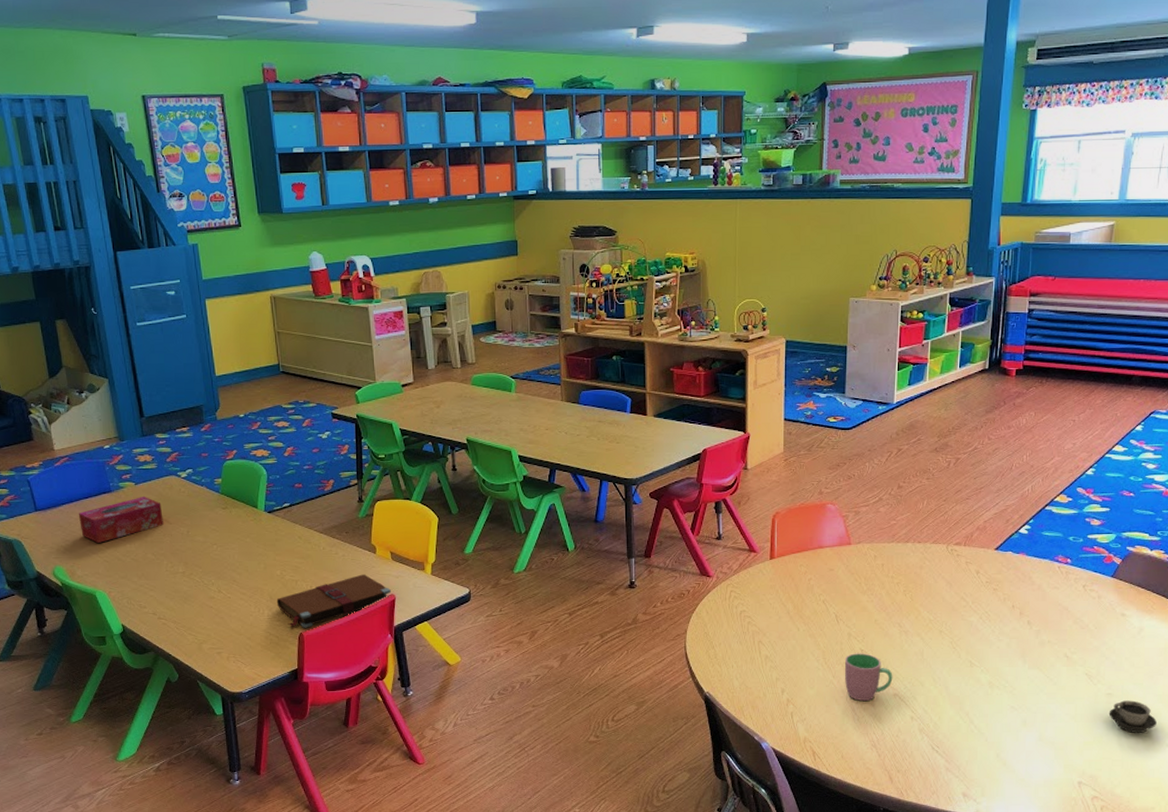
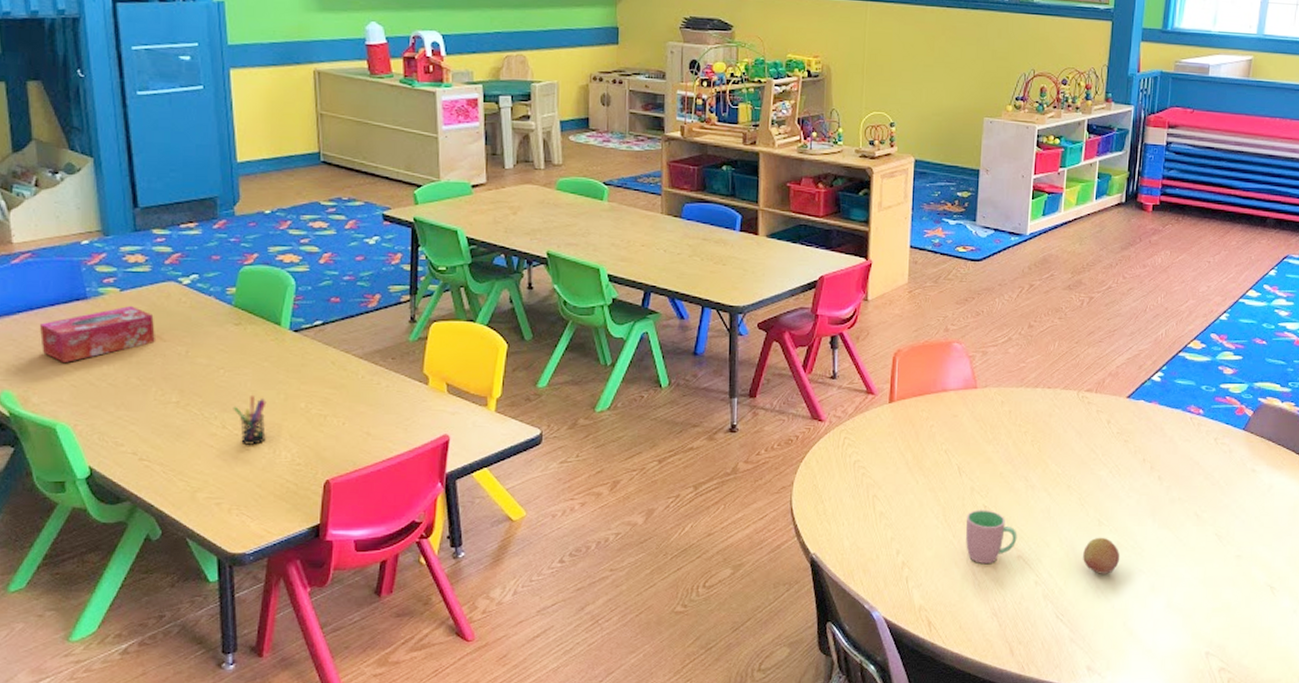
pen holder: none [225,566,252,607] -> present [233,396,267,446]
book: present [276,574,391,628] -> none [298,409,444,474]
fruit: none [956,677,992,710] -> present [1083,537,1120,574]
cup: present [1108,700,1157,734] -> none [1237,563,1285,599]

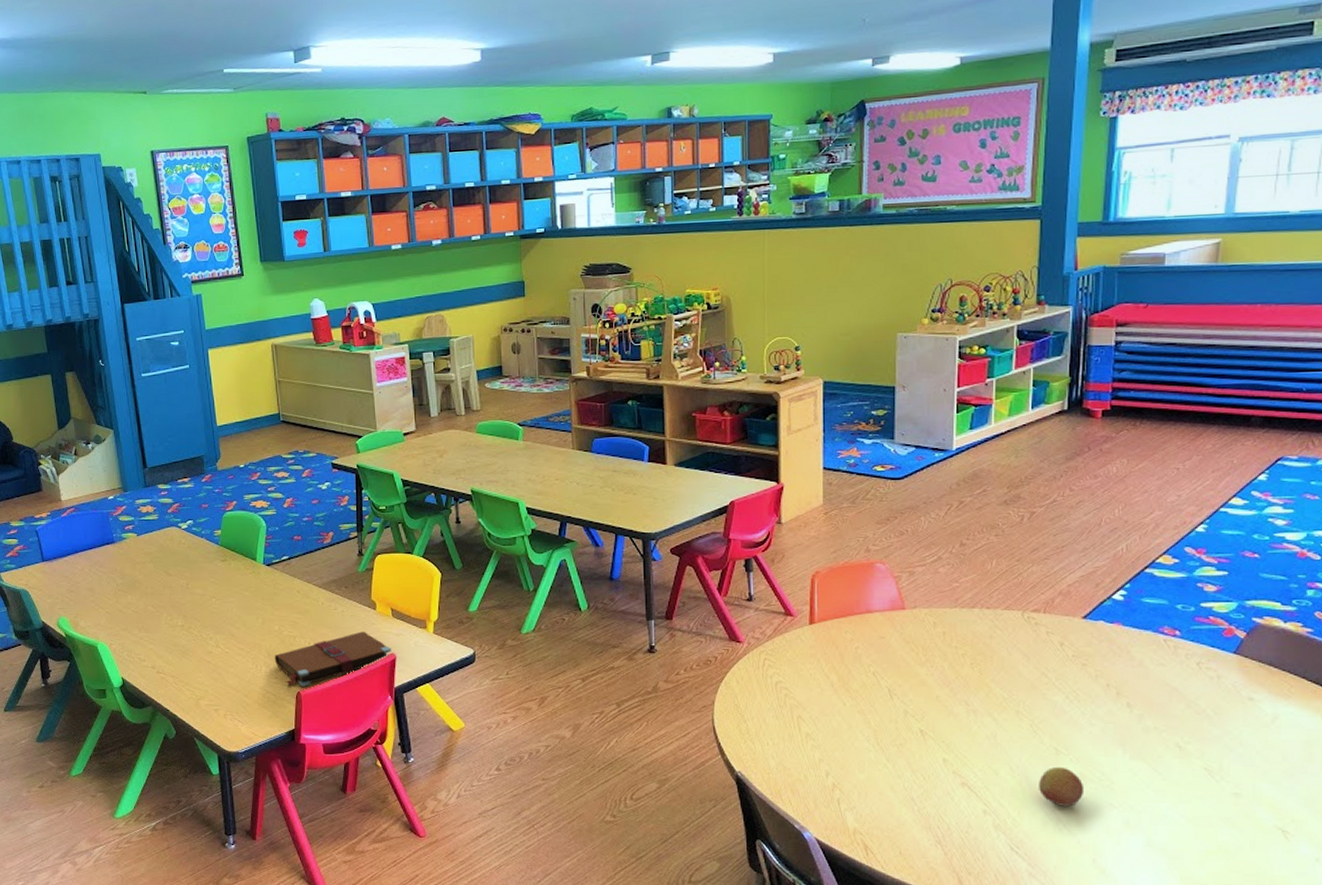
tissue box: present [39,306,155,362] -> none [82,548,164,594]
pen holder: present [233,396,267,446] -> none [223,620,249,662]
book: none [298,409,444,474] -> present [274,631,391,687]
cup: present [965,510,1017,563] -> none [900,734,960,789]

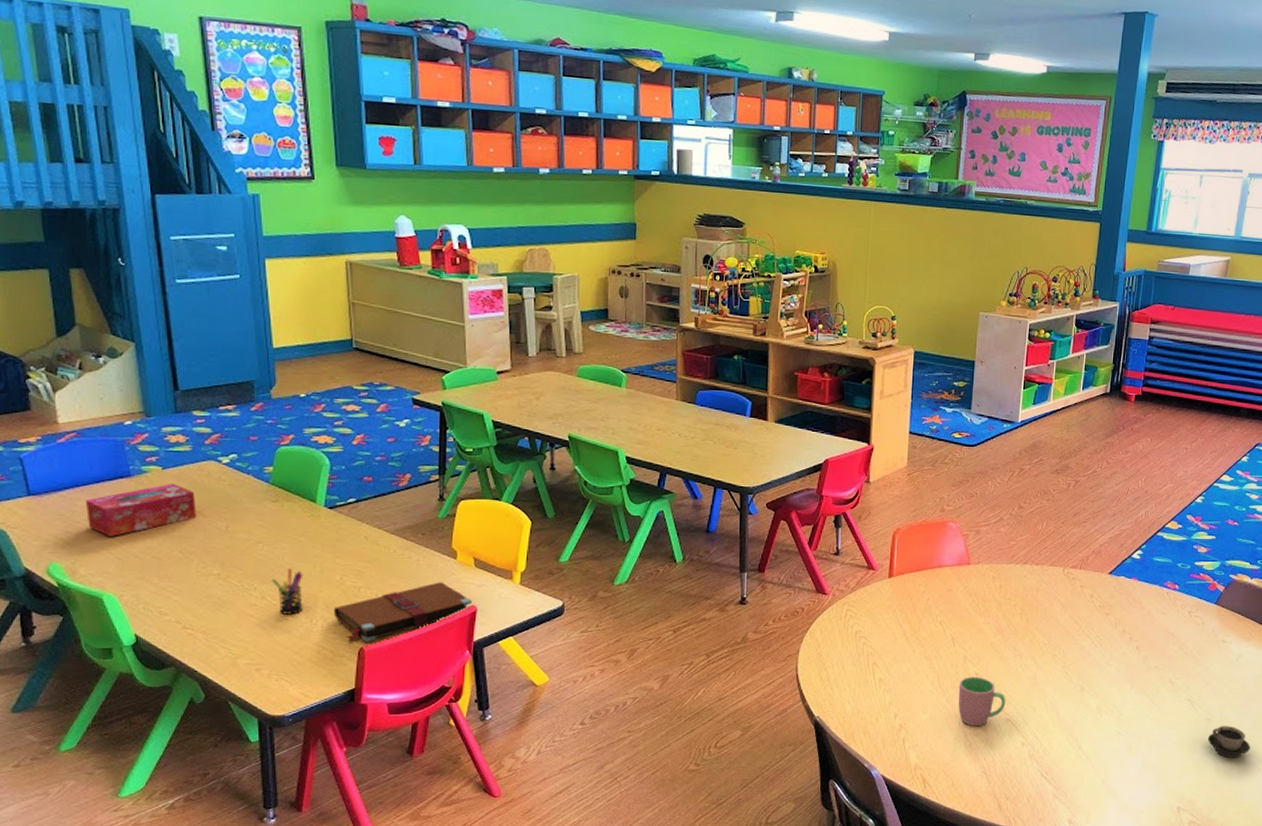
tissue box: none [82,548,164,594] -> present [85,484,196,536]
pen holder: none [223,620,249,662] -> present [271,569,303,616]
cup: none [900,734,960,789] -> present [958,677,1006,726]
fruit: present [1039,766,1085,807] -> none [1066,702,1101,736]
cup: none [1236,802,1301,844] -> present [1207,726,1250,759]

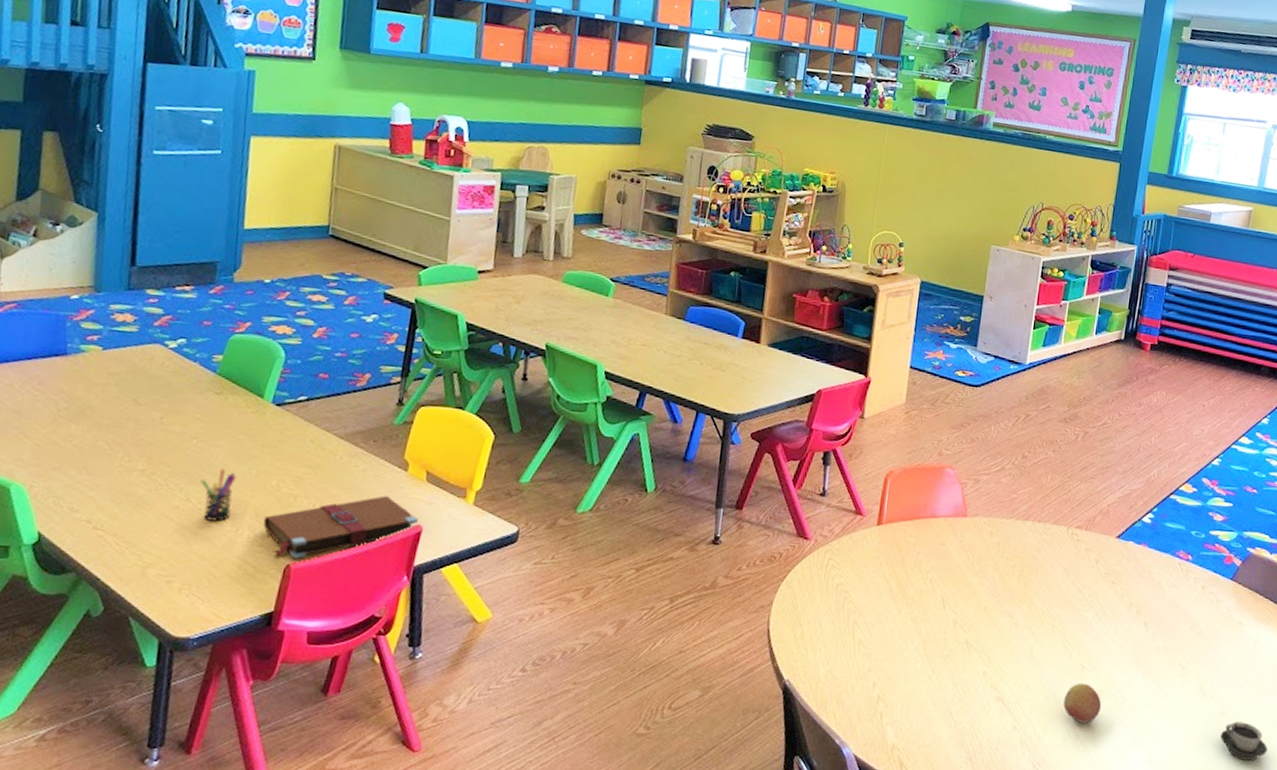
tissue box: present [85,484,196,536] -> none [10,366,133,420]
cup: present [958,677,1006,726] -> none [944,644,998,703]
fruit: none [1066,702,1101,736] -> present [1063,682,1102,723]

